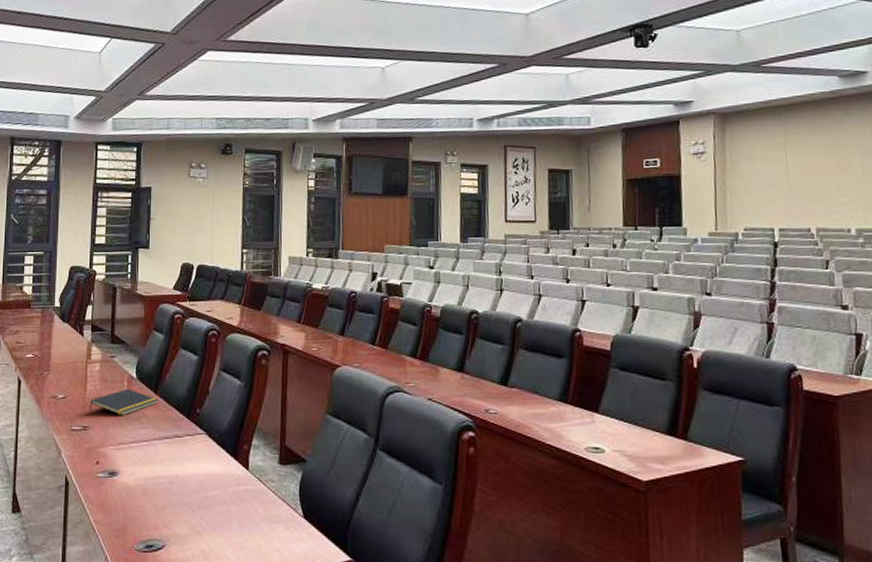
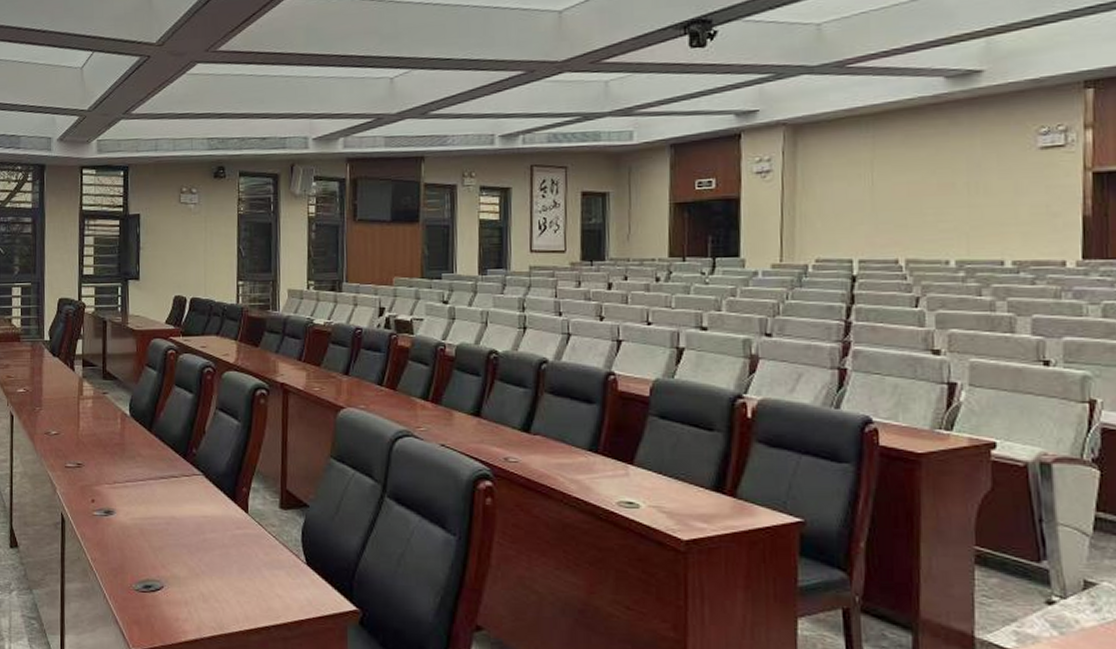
notepad: present [89,388,158,416] -> none [83,426,153,455]

